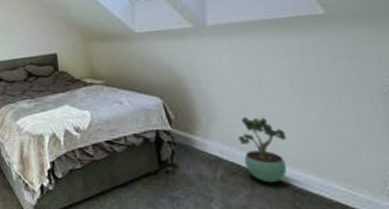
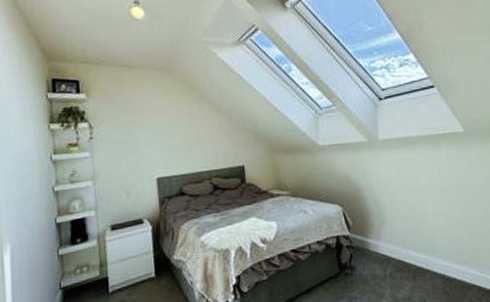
potted plant: present [237,116,287,183] -> none [402,218,439,275]

